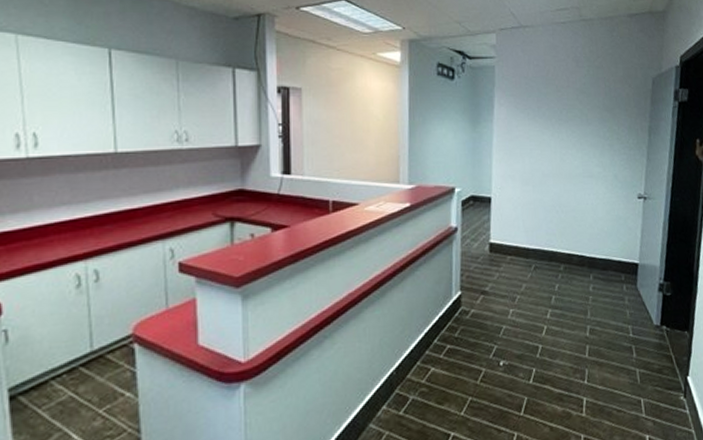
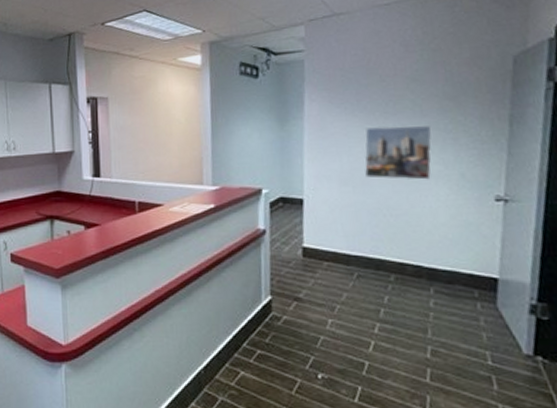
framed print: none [542,131,595,180] -> present [364,125,432,180]

